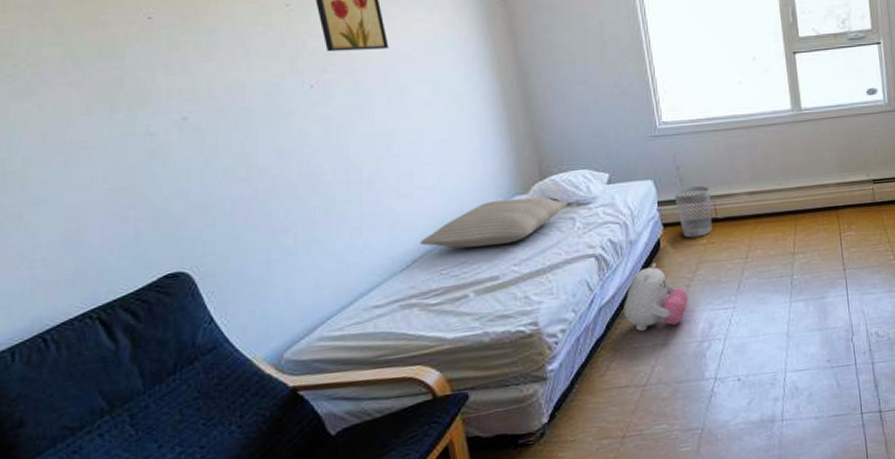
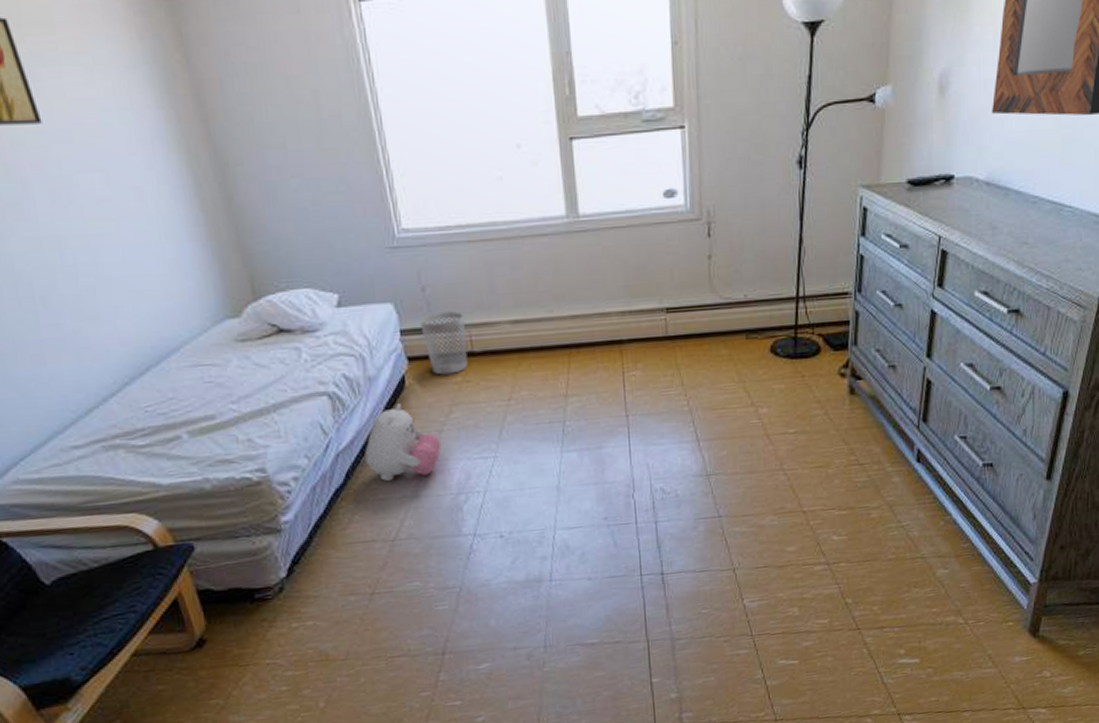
pillow: present [420,197,568,249] -> none [116,322,291,382]

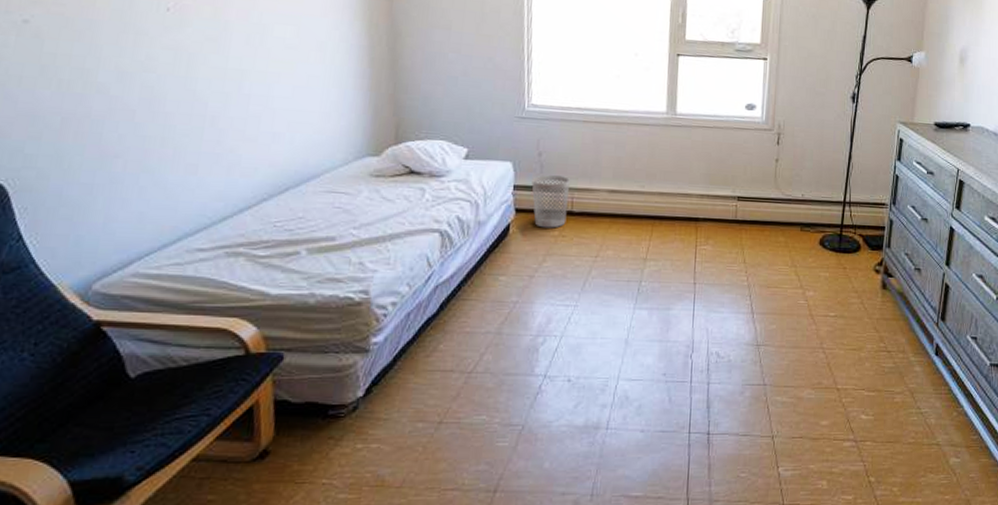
plush toy: present [365,403,441,481] -> none [460,248,530,316]

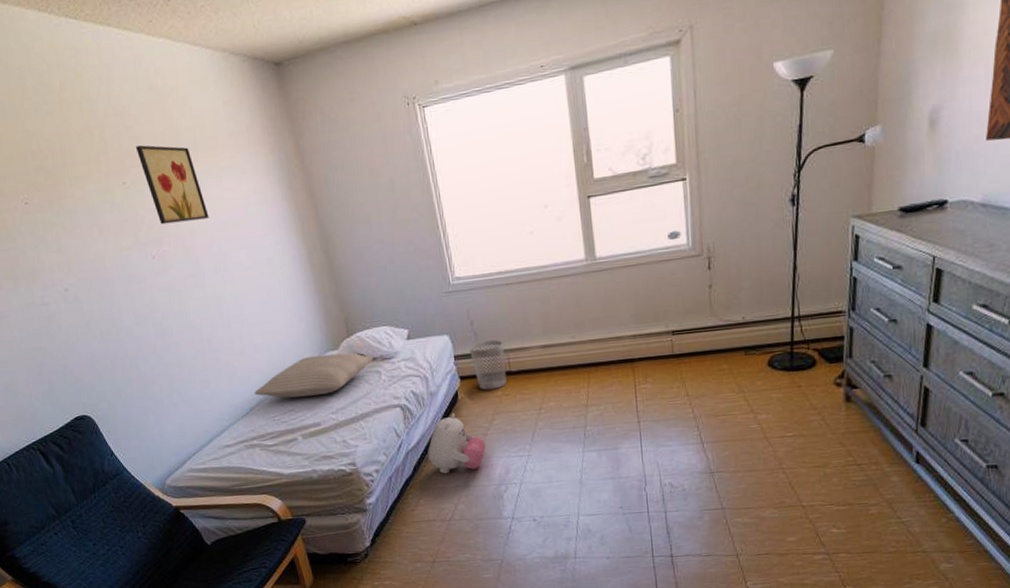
pillow: none [258,158,421,205] -> present [254,353,374,398]
plush toy: none [460,248,530,316] -> present [428,413,486,474]

